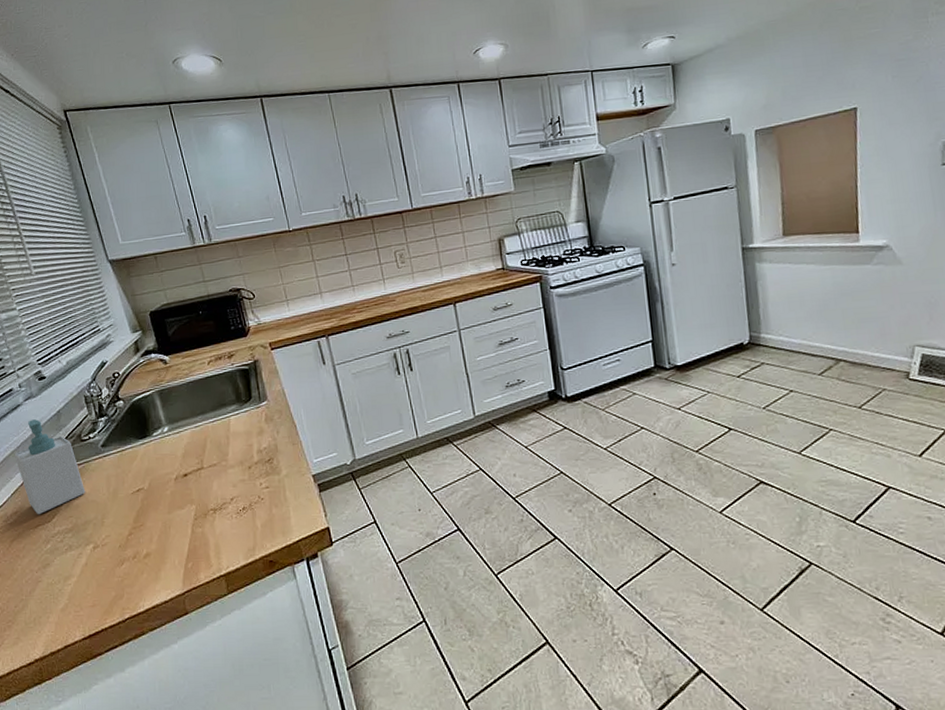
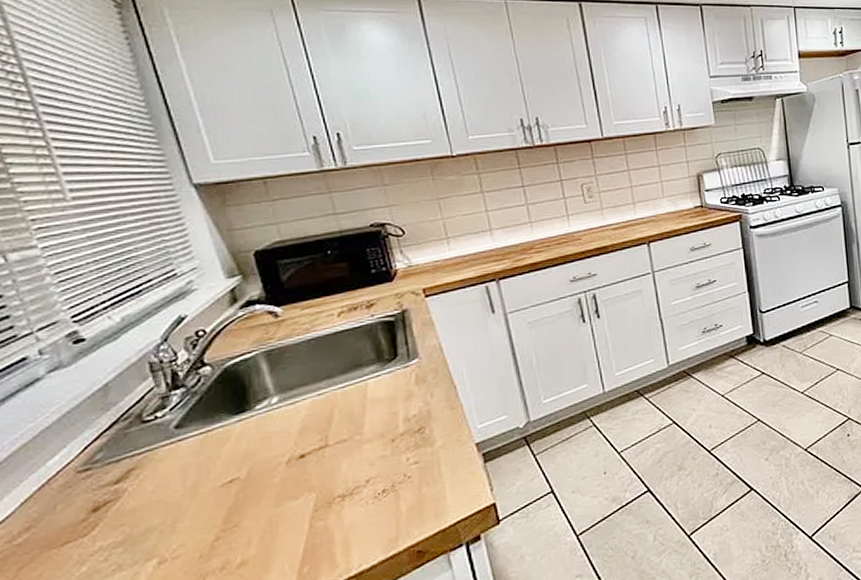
soap bottle: present [14,419,86,515] -> none [27,397,147,528]

